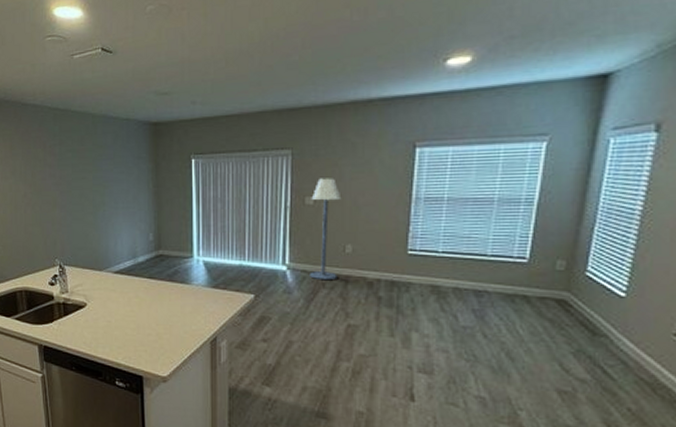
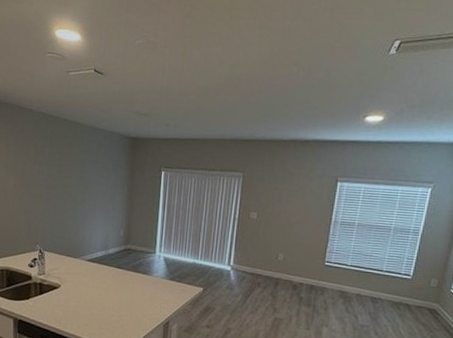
floor lamp: present [310,178,342,281] -> none [249,198,279,281]

